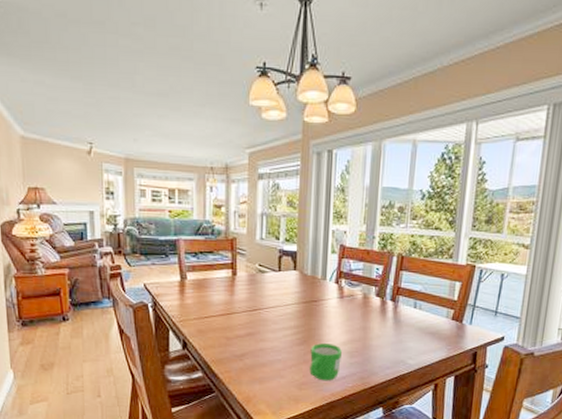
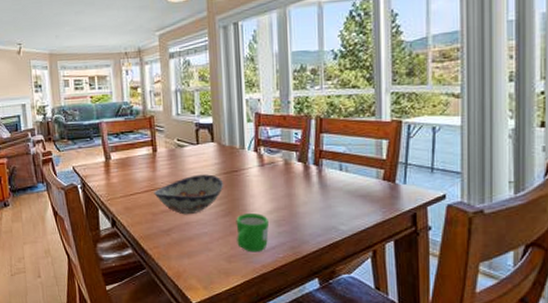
decorative bowl: none [230,301,302,341] -> present [154,174,224,215]

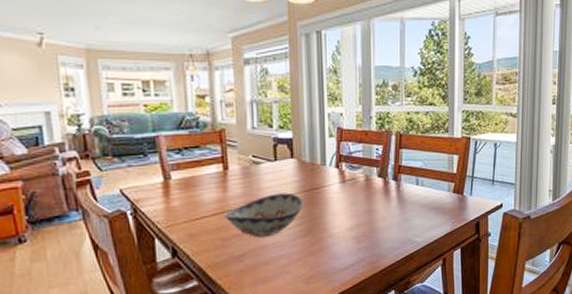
mug: present [236,213,269,253] -> none [315,231,349,272]

